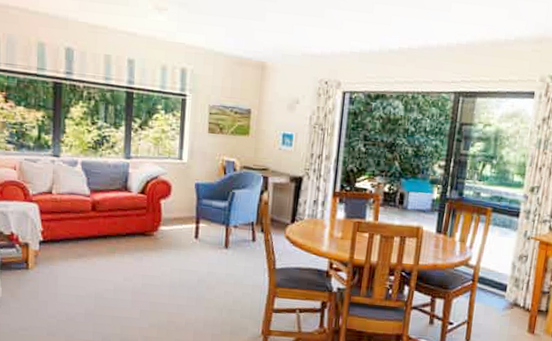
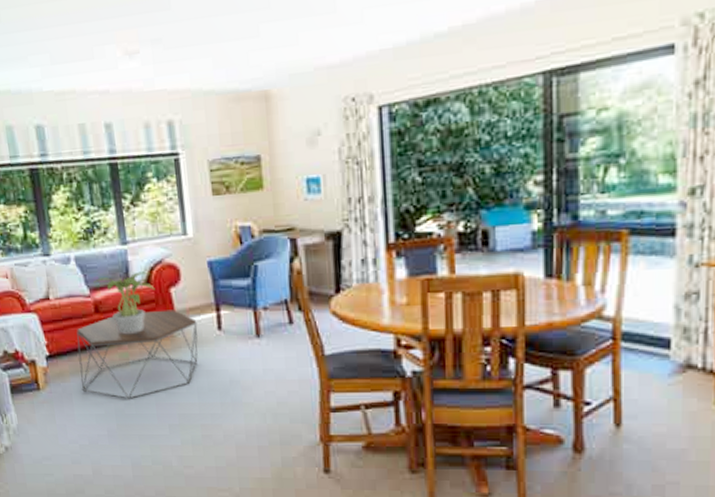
coffee table: none [68,215,179,286] -> present [76,309,198,399]
potted plant: none [95,182,148,233] -> present [94,271,155,335]

